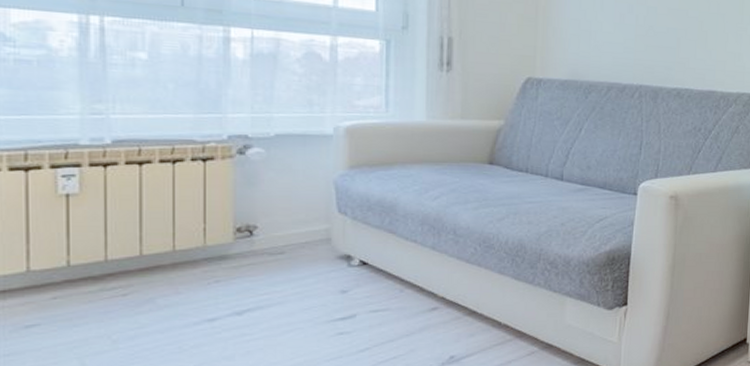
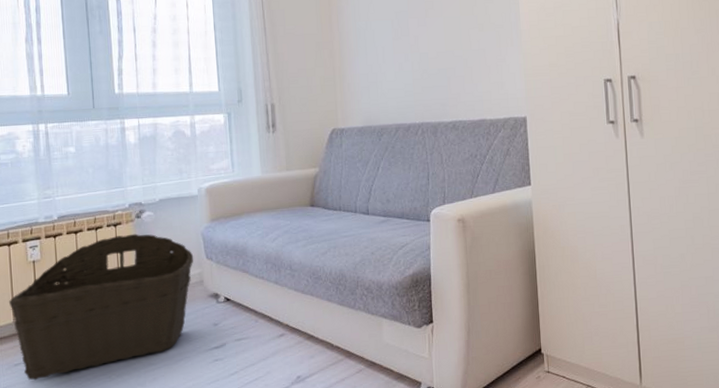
wicker basket: none [21,173,320,348] -> present [9,233,194,381]

